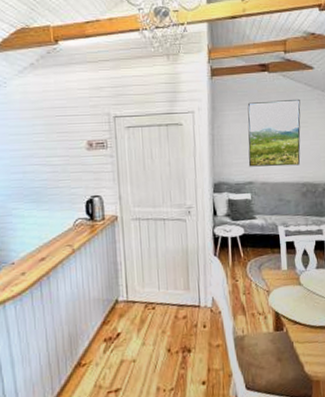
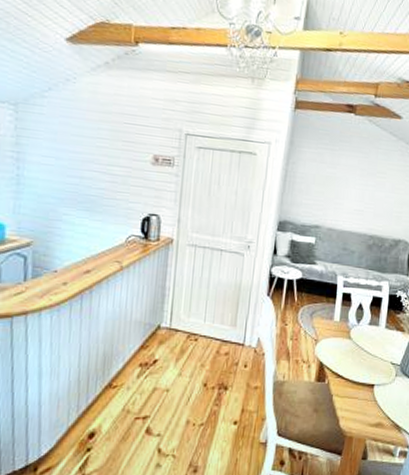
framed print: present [247,98,301,167] -> none [318,143,382,217]

